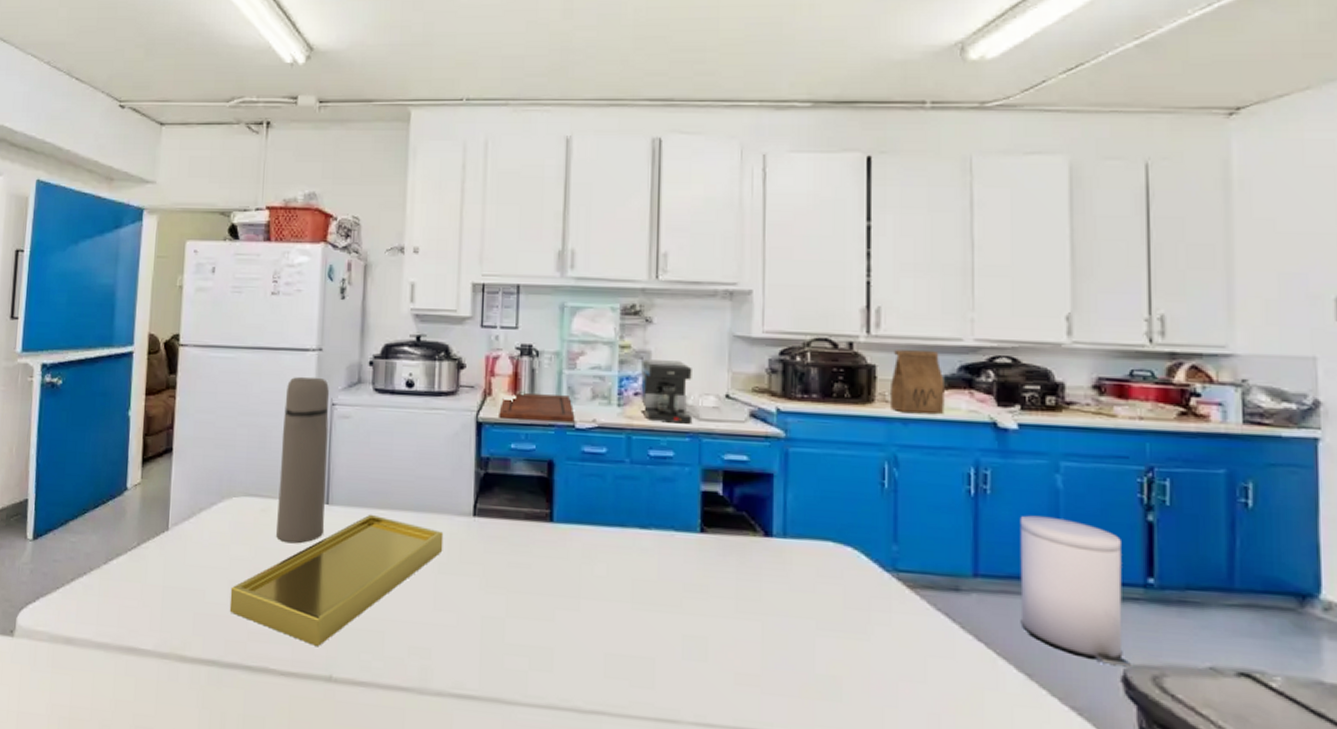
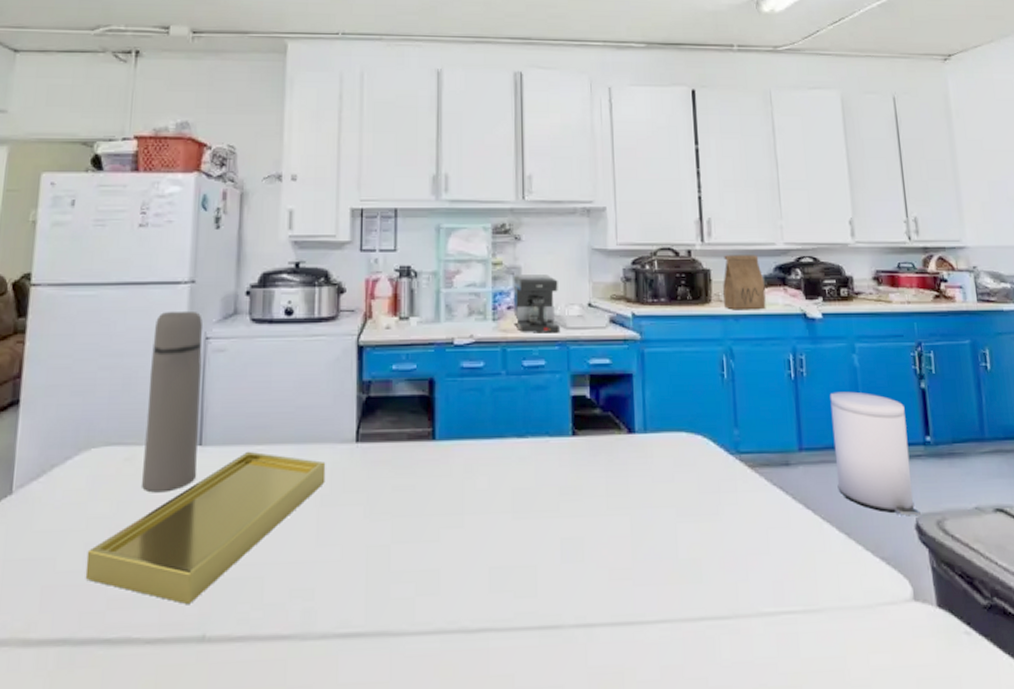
cutting board: present [499,393,575,422] -> none [380,314,453,340]

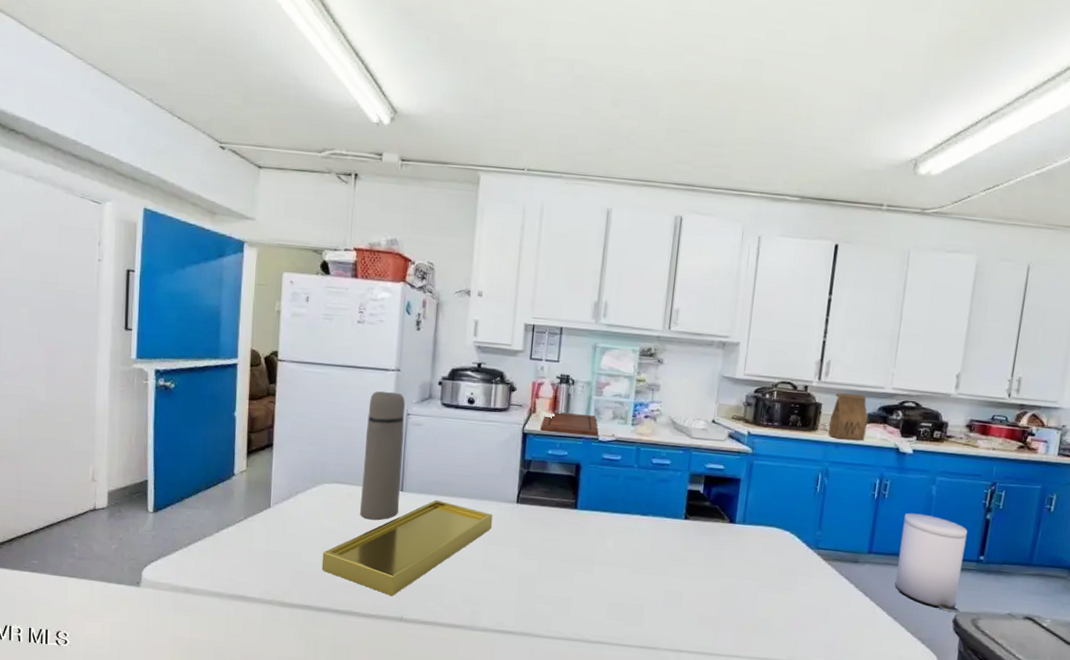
cutting board: none [380,314,453,340] -> present [540,412,599,436]
coffee maker: present [512,275,561,333] -> none [647,391,690,441]

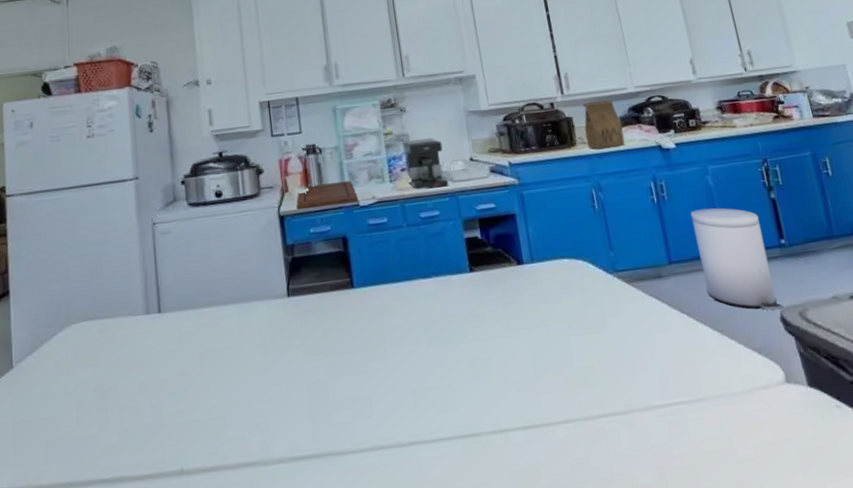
tray: present [321,499,493,597] -> none [79,313,266,446]
thermos: present [360,391,406,520] -> none [110,202,159,356]
coffee maker: none [647,391,690,441] -> present [403,138,449,190]

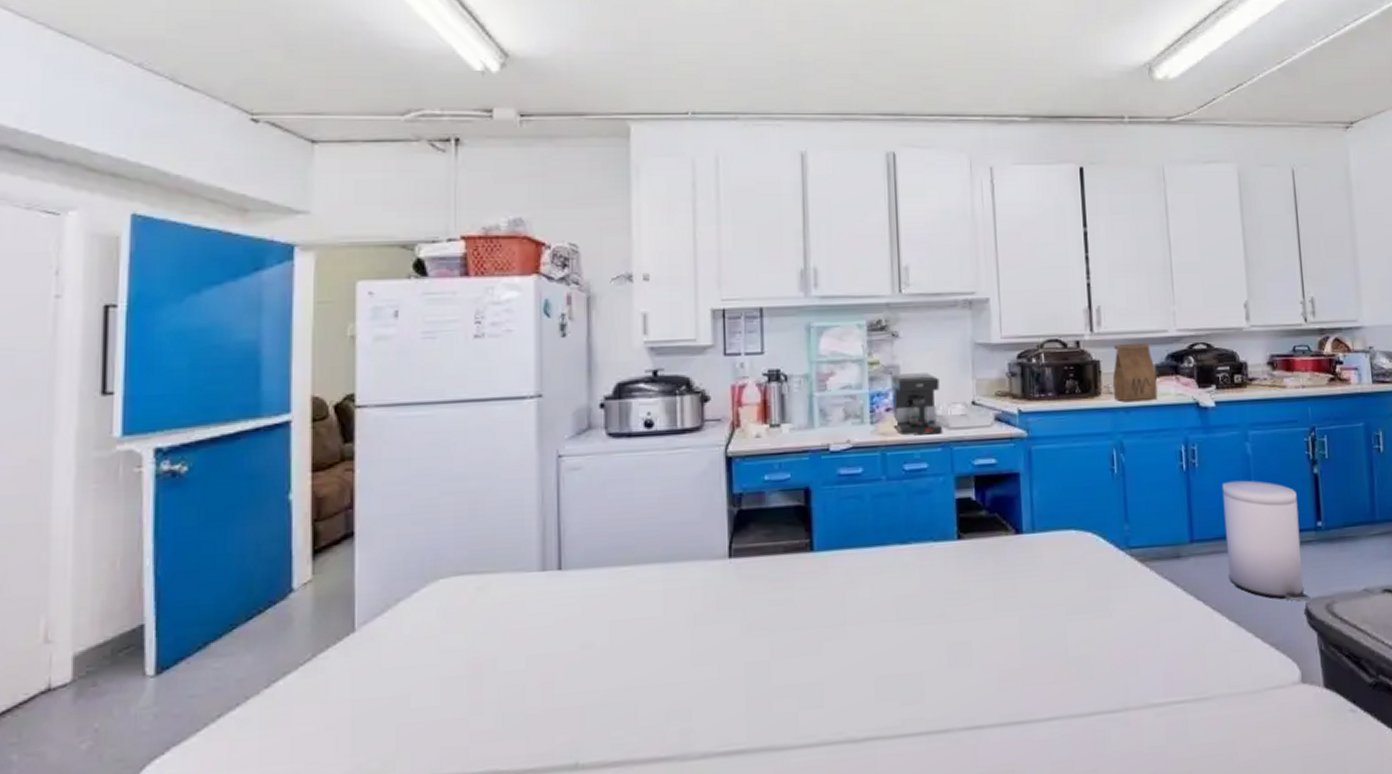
cutting board: present [296,181,358,209] -> none [749,419,829,450]

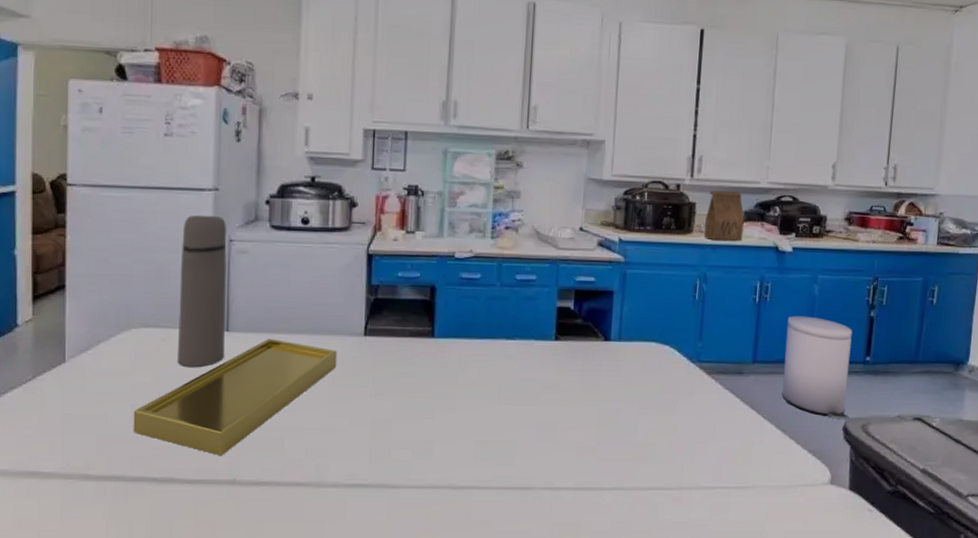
tray: none [443,573,698,734] -> present [133,338,338,456]
thermos: none [498,427,558,622] -> present [178,214,227,368]
coffee maker: present [891,373,943,436] -> none [509,198,554,252]

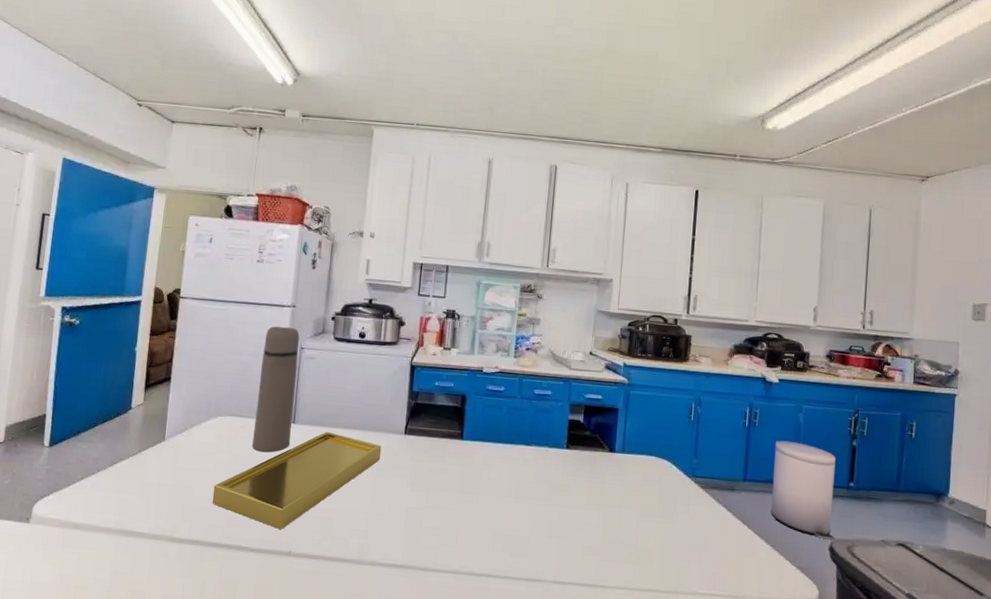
paper bag: present [704,190,745,242] -> none [699,326,735,372]

